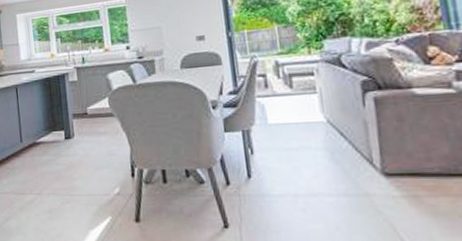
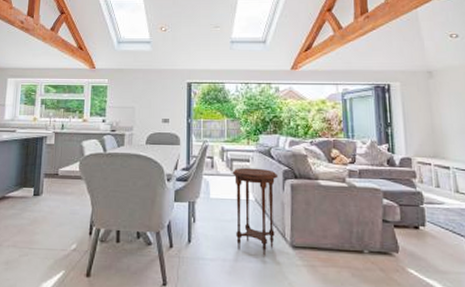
side table: none [292,81,359,188] -> present [232,167,277,256]

